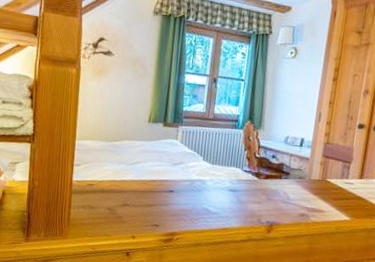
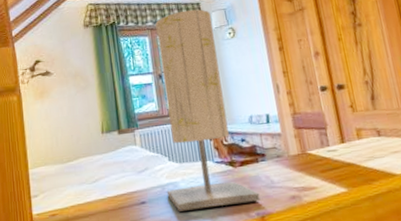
table lamp: none [193,19,279,212] -> present [155,9,261,211]

